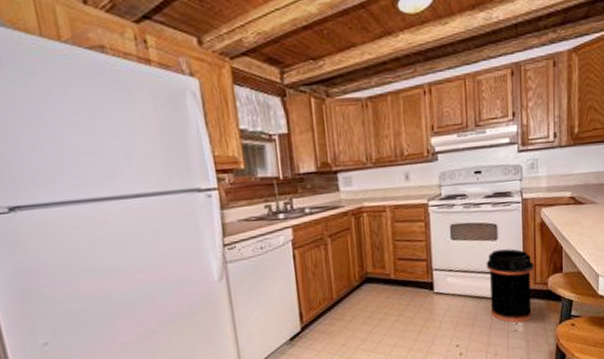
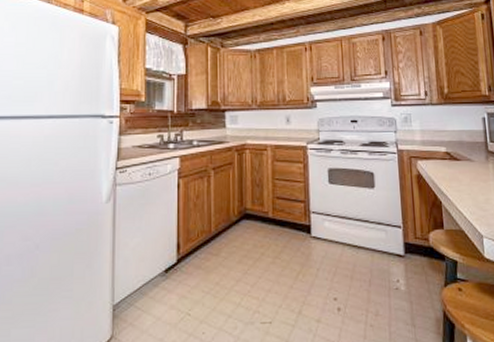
trash can: present [486,248,535,323] -> none [364,198,414,281]

